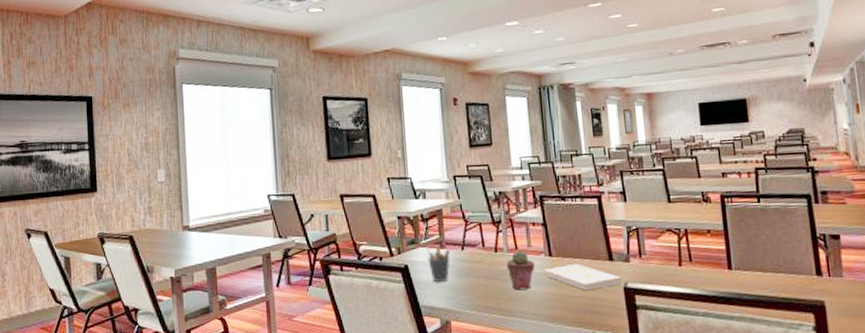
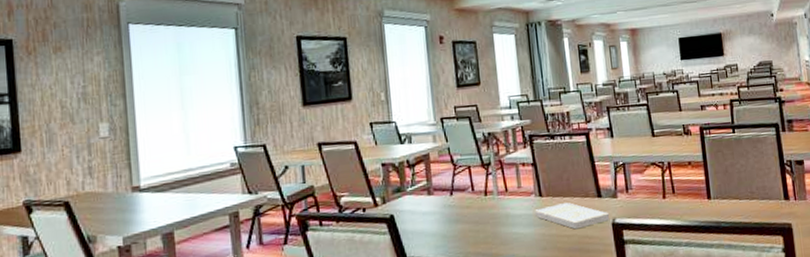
pen holder: present [425,246,451,283] -> none [412,193,439,232]
potted succulent: present [506,251,535,291] -> none [496,193,526,234]

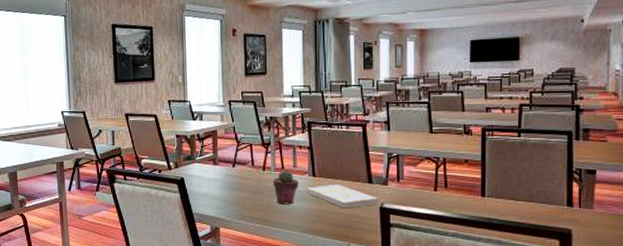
potted succulent: none [496,193,526,234] -> present [273,171,299,205]

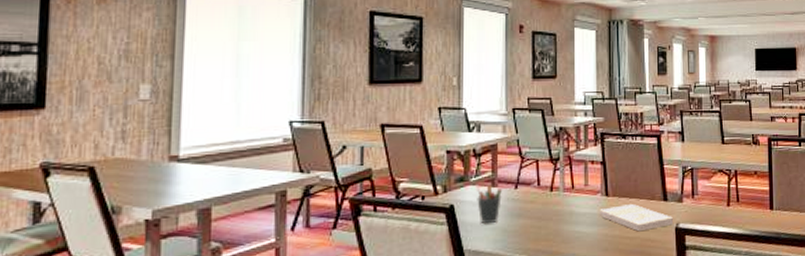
pen holder: none [200,162,223,194] -> present [476,184,503,224]
potted succulent: present [273,171,299,205] -> none [561,190,590,232]

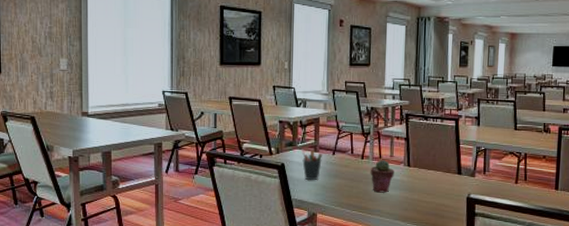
potted succulent: none [561,190,590,232] -> present [370,160,394,193]
book: present [600,204,673,232] -> none [402,175,465,198]

